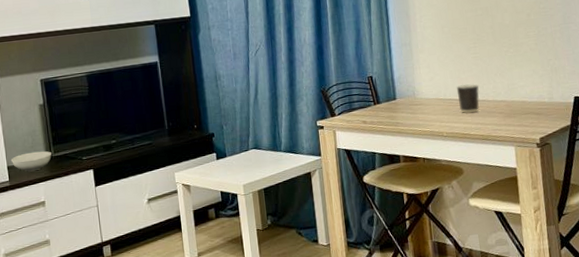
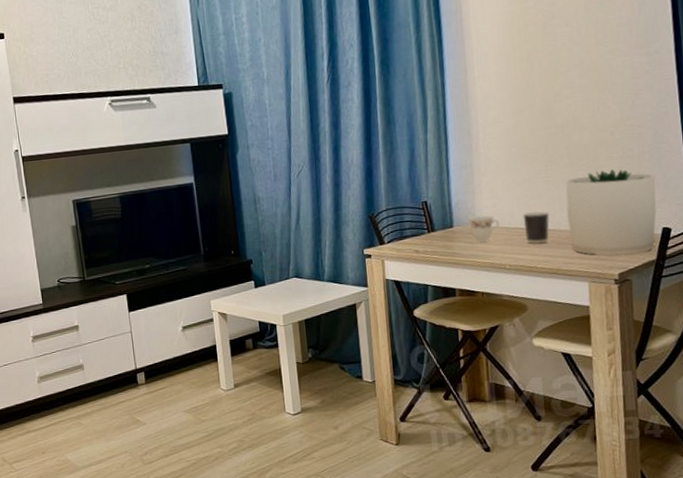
bowl: present [10,151,52,172] -> none [43,274,85,295]
teacup: none [408,88,436,113] -> present [467,215,499,243]
planter: none [491,46,569,122] -> present [565,169,657,256]

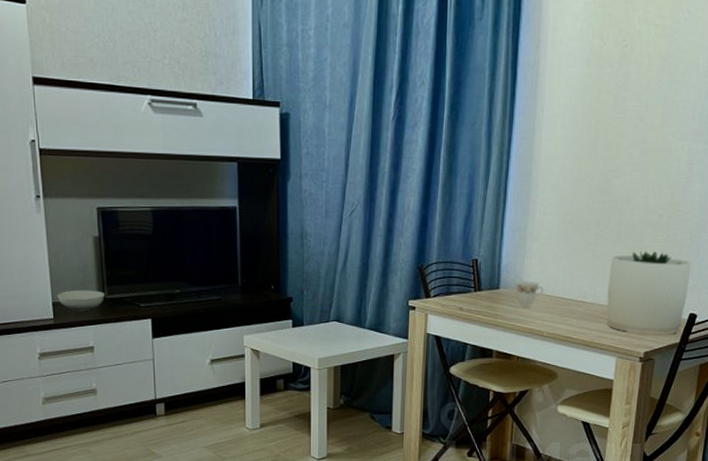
bowl: none [43,274,85,295] -> present [56,290,106,312]
mug: present [523,211,550,244] -> none [565,282,591,315]

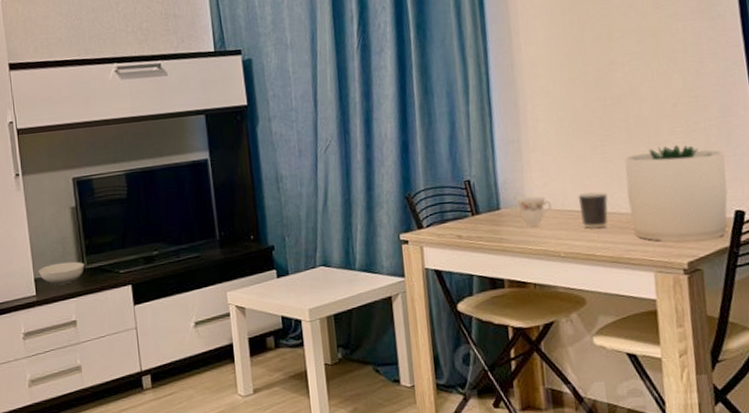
mug: none [565,282,591,315] -> present [577,191,609,229]

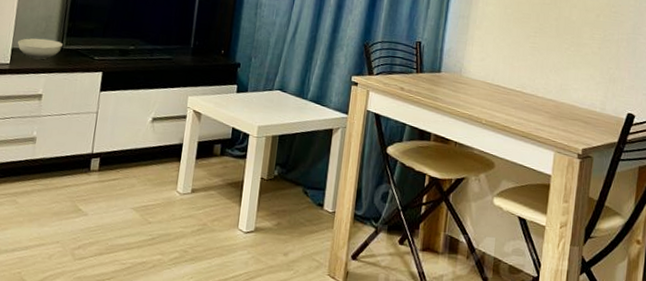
teacup: present [516,196,552,227] -> none [455,66,483,93]
mug: present [577,191,609,229] -> none [504,72,530,105]
planter: present [624,145,728,242] -> none [545,47,629,134]

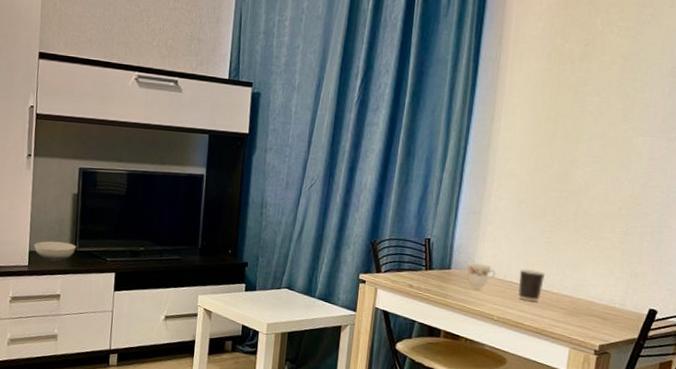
teacup: none [455,66,483,93] -> present [466,262,495,290]
mug: none [504,72,530,105] -> present [517,268,545,301]

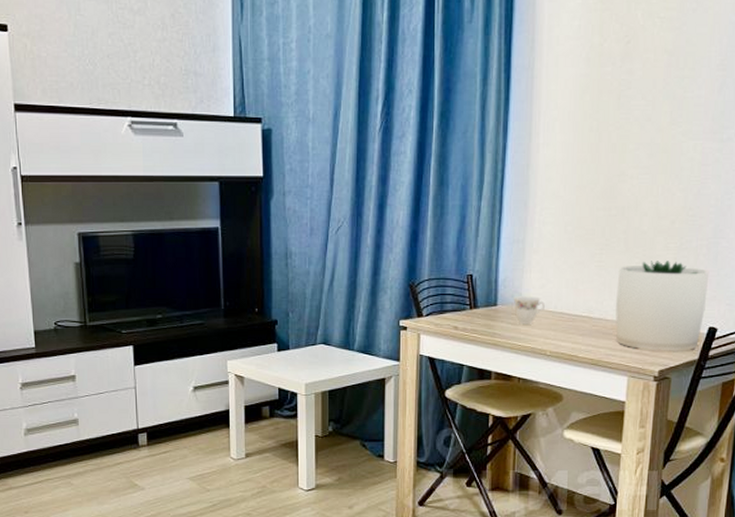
bowl: present [33,241,77,262] -> none [38,317,87,340]
mug: present [517,268,545,301] -> none [569,296,597,332]
planter: none [560,242,652,330] -> present [615,261,710,351]

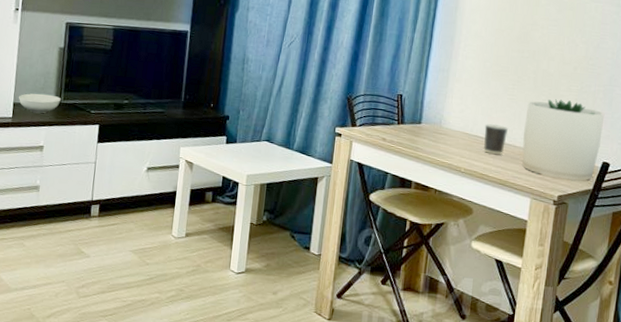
bowl: none [38,317,87,340] -> present [18,93,62,114]
teacup: present [513,296,545,324] -> none [435,117,463,143]
mug: none [569,296,597,332] -> present [483,123,508,155]

